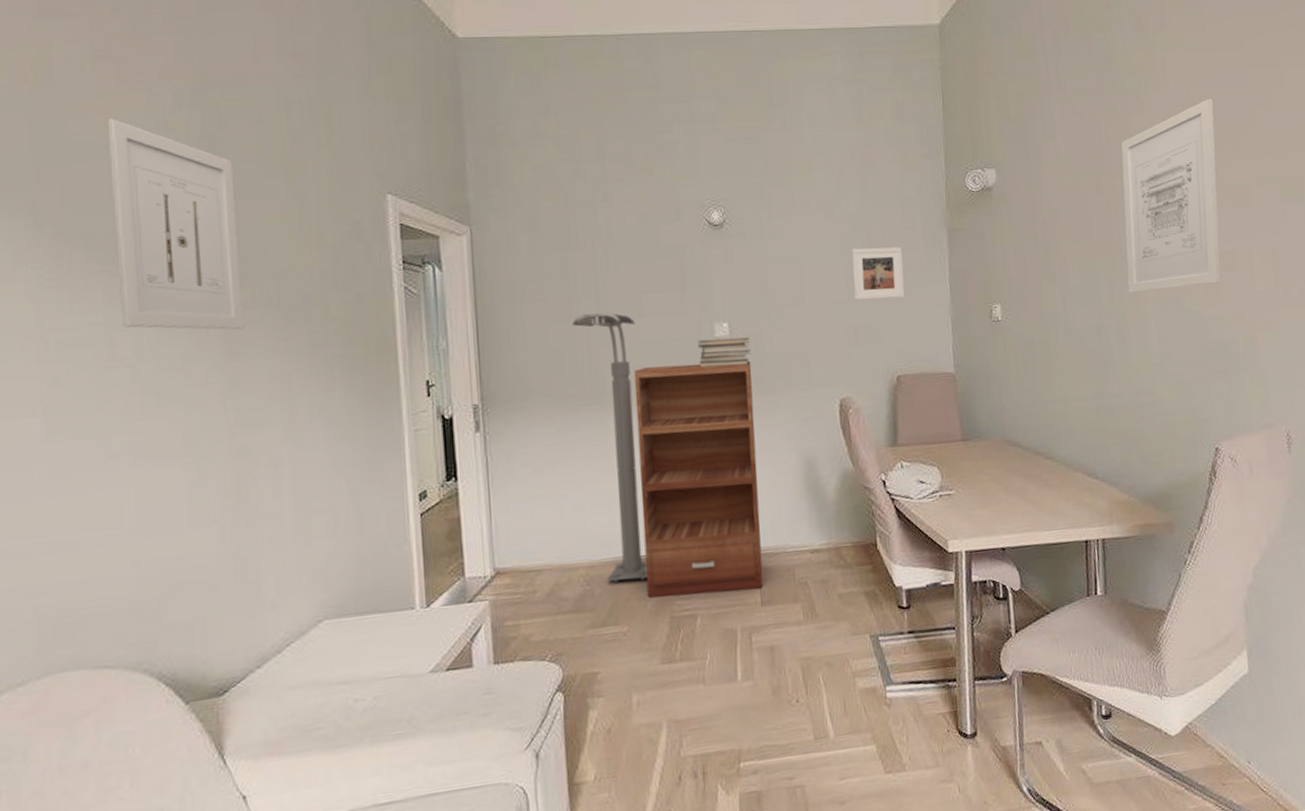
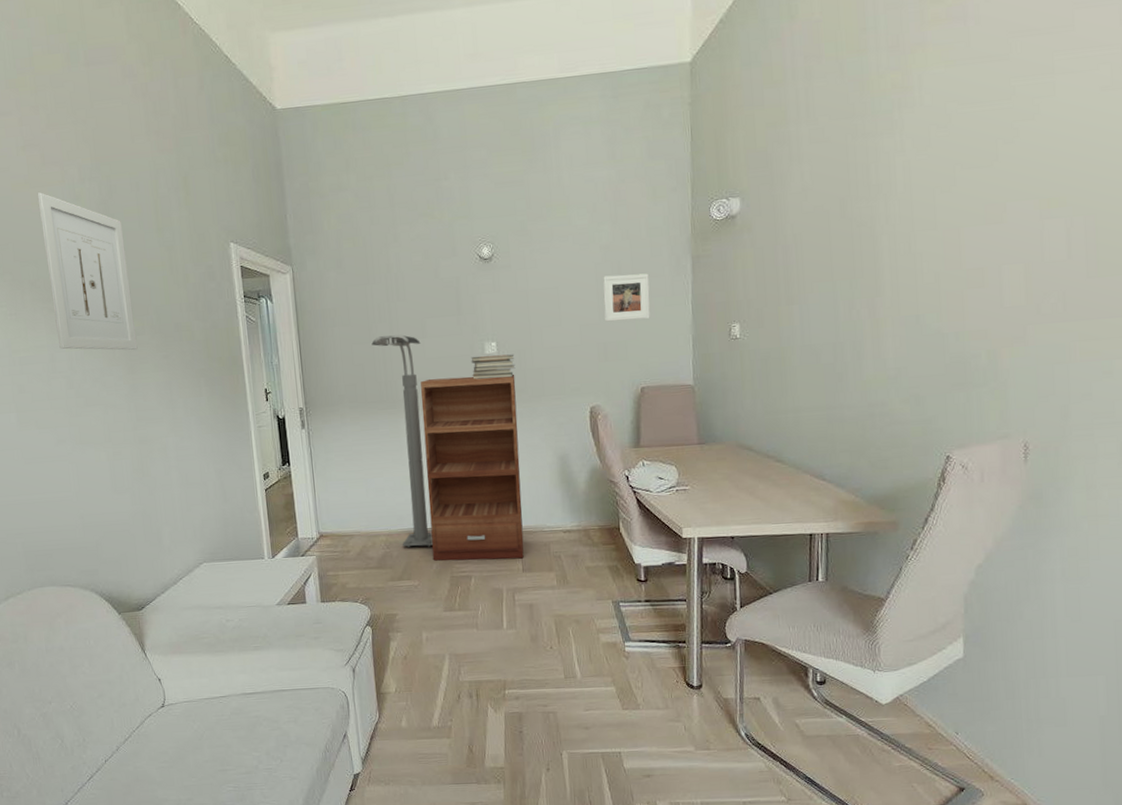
wall art: present [1121,99,1221,293] -> none [866,115,973,311]

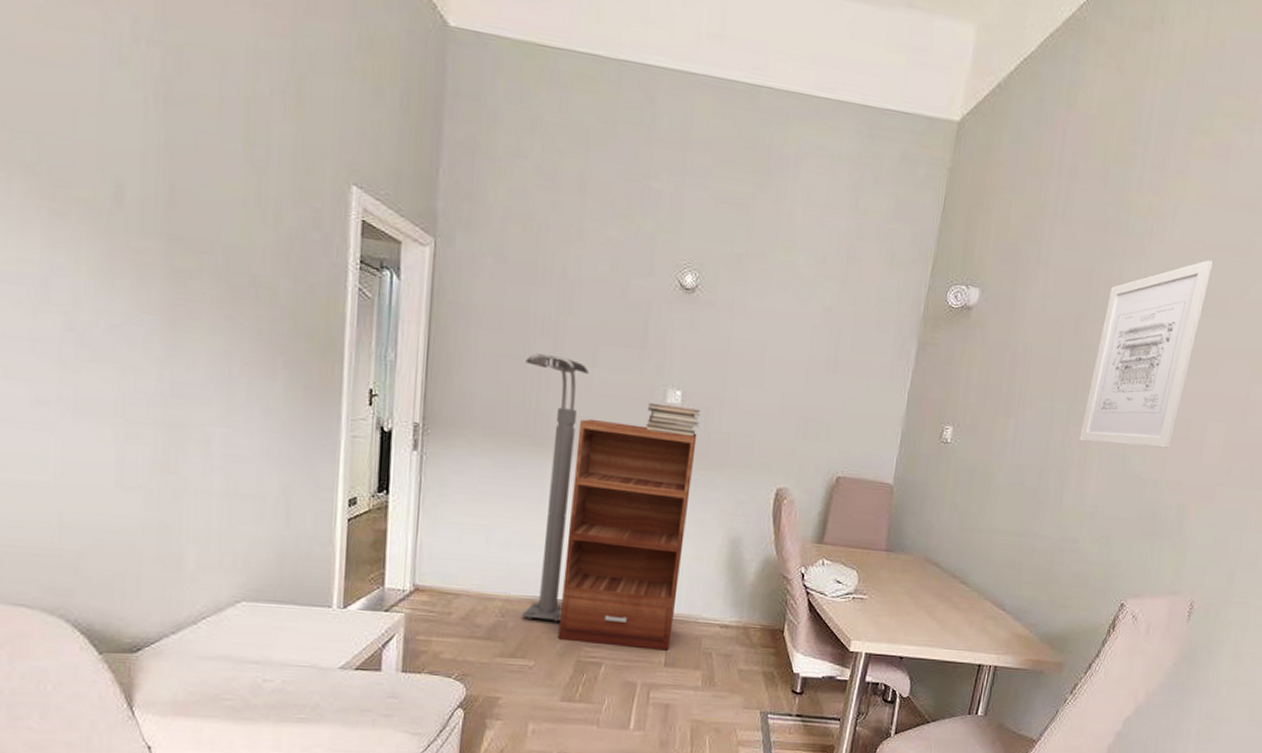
wall art: present [37,192,138,351] -> none [56,37,191,299]
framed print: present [603,273,650,322] -> none [812,341,869,402]
wall art: none [866,115,973,311] -> present [1079,260,1214,449]

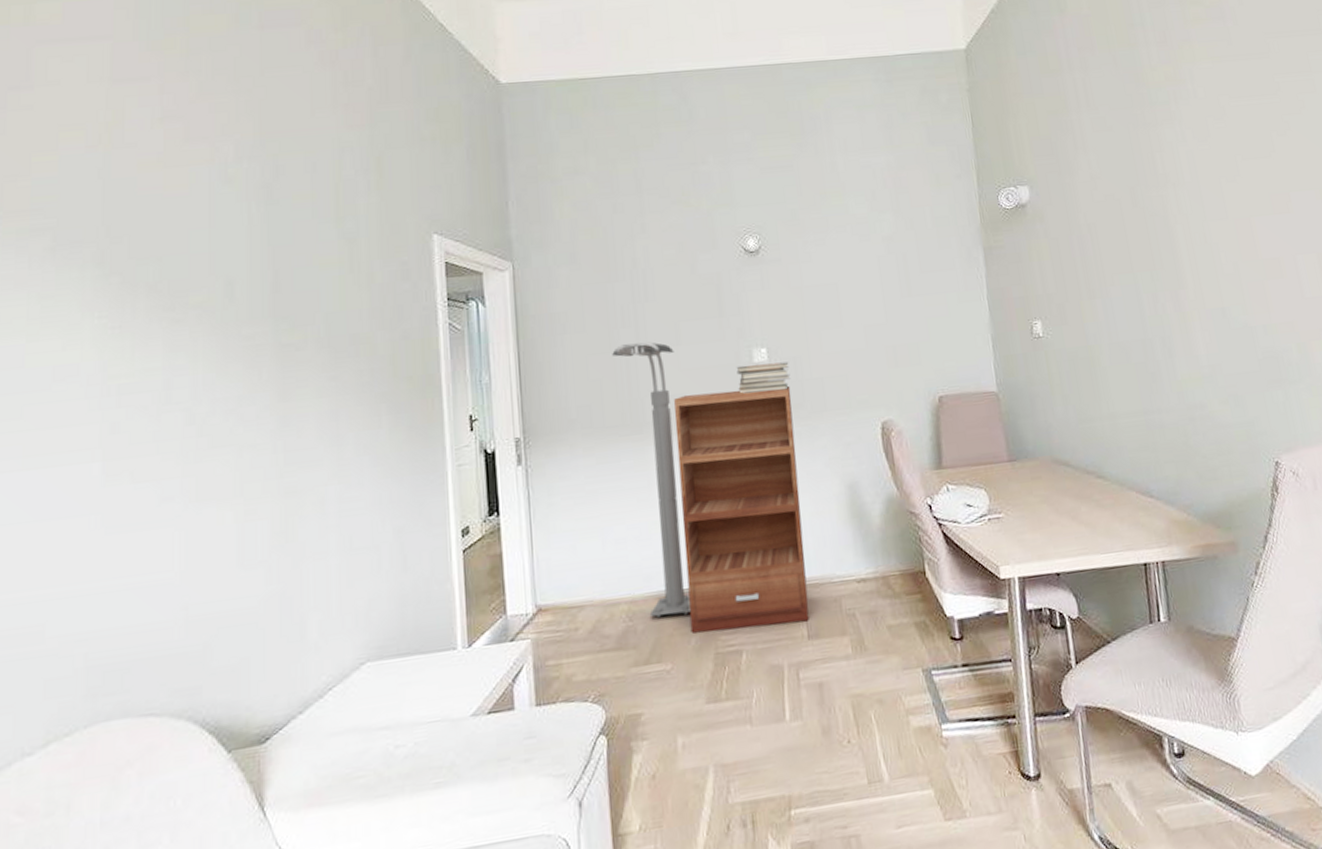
wall art: present [1079,260,1214,449] -> none [1154,108,1267,305]

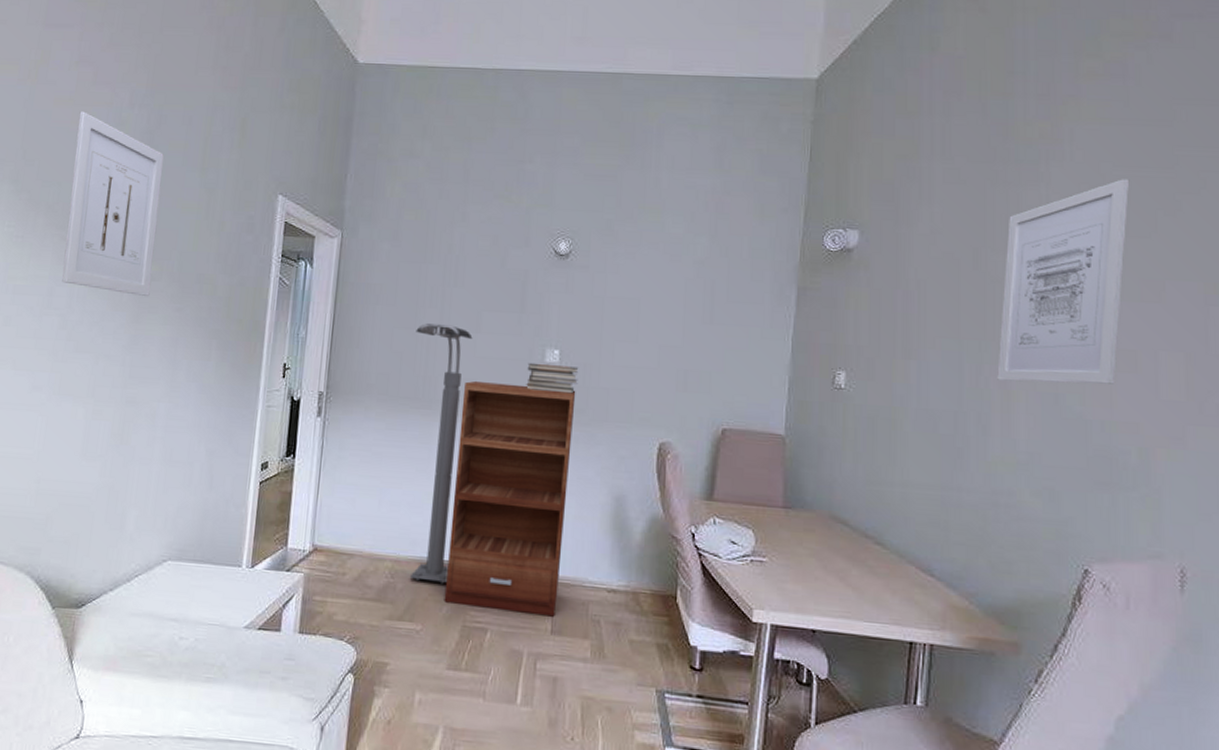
wall art: none [173,173,295,372] -> present [62,111,164,297]
wall art: none [1154,108,1267,305] -> present [997,179,1130,384]

